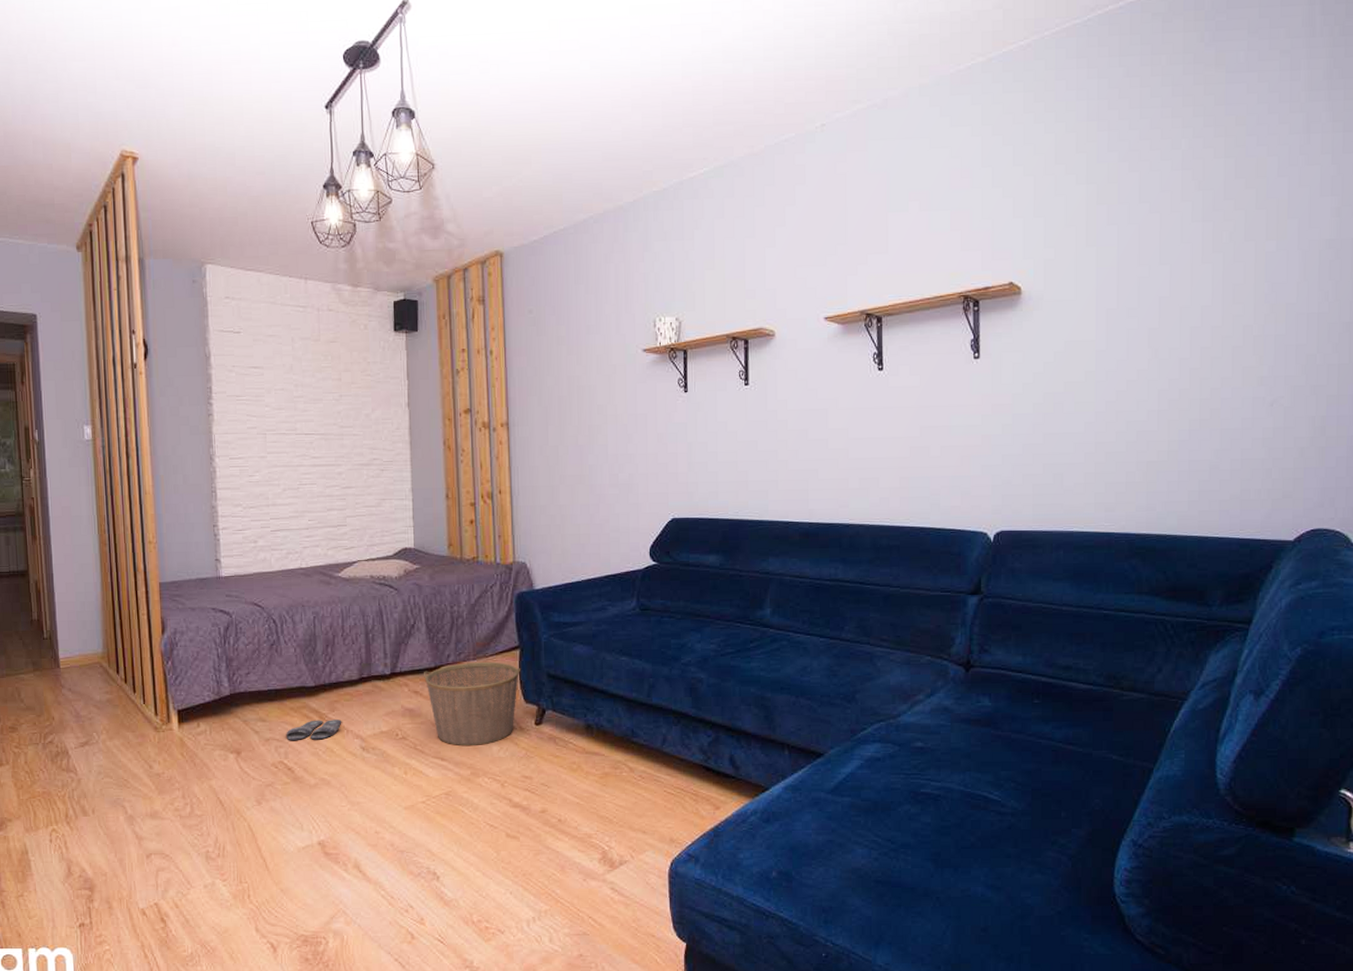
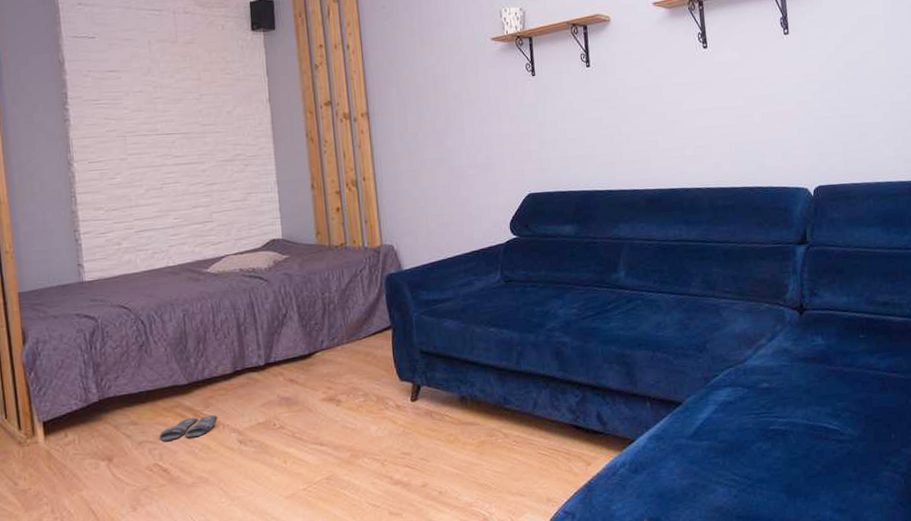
basket: present [423,661,521,745] -> none [297,343,395,430]

